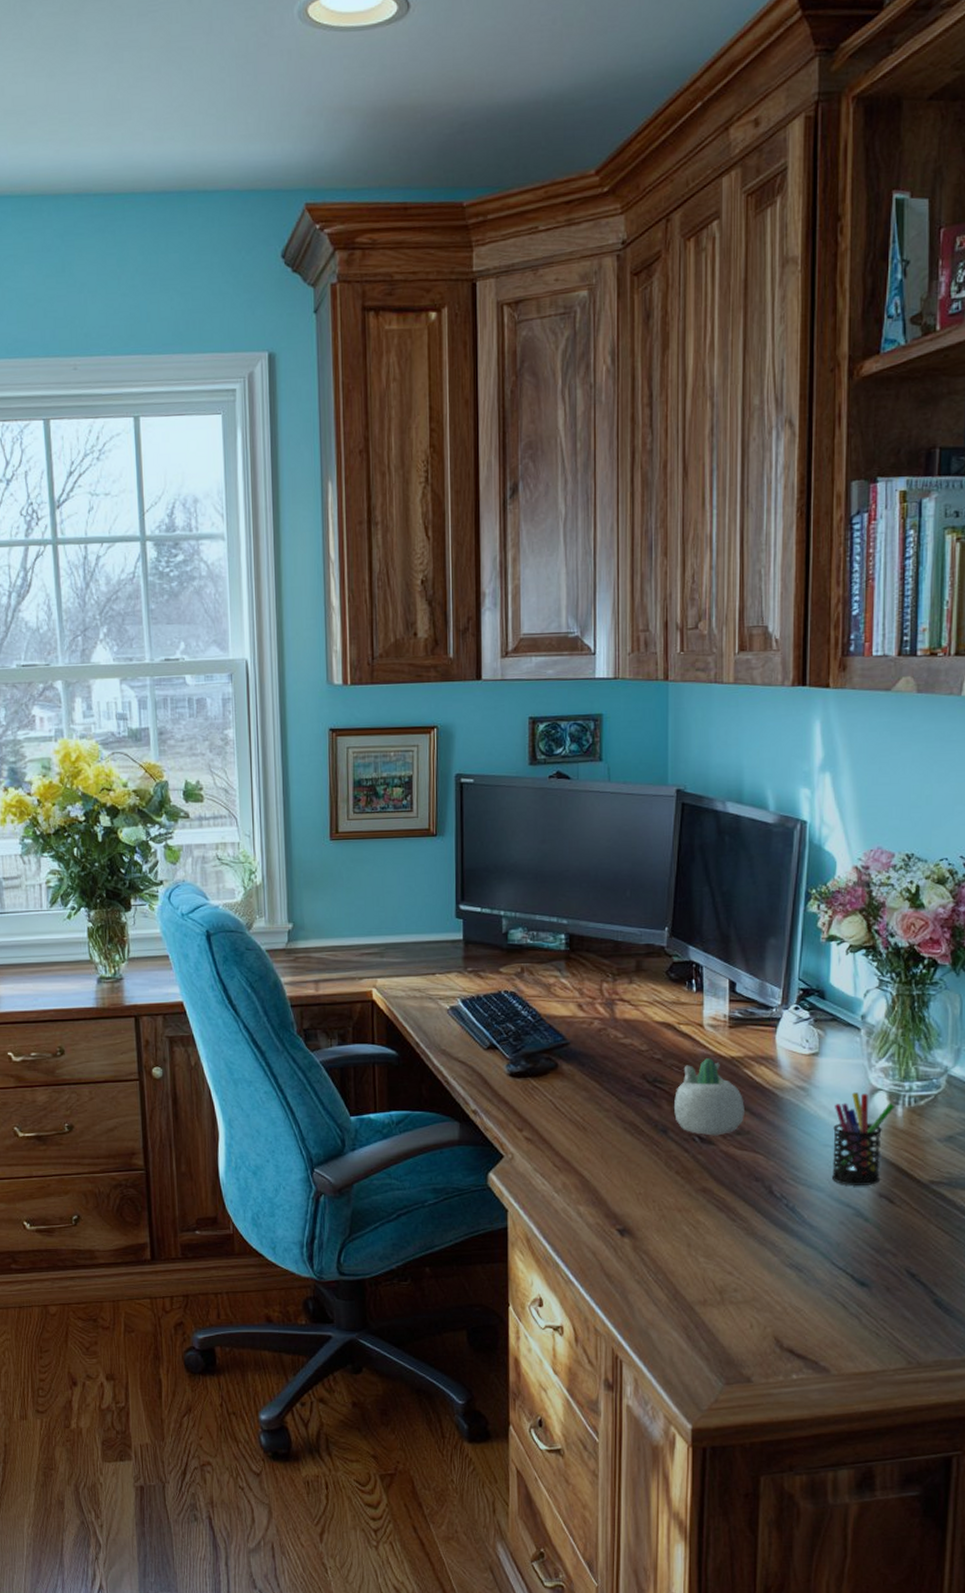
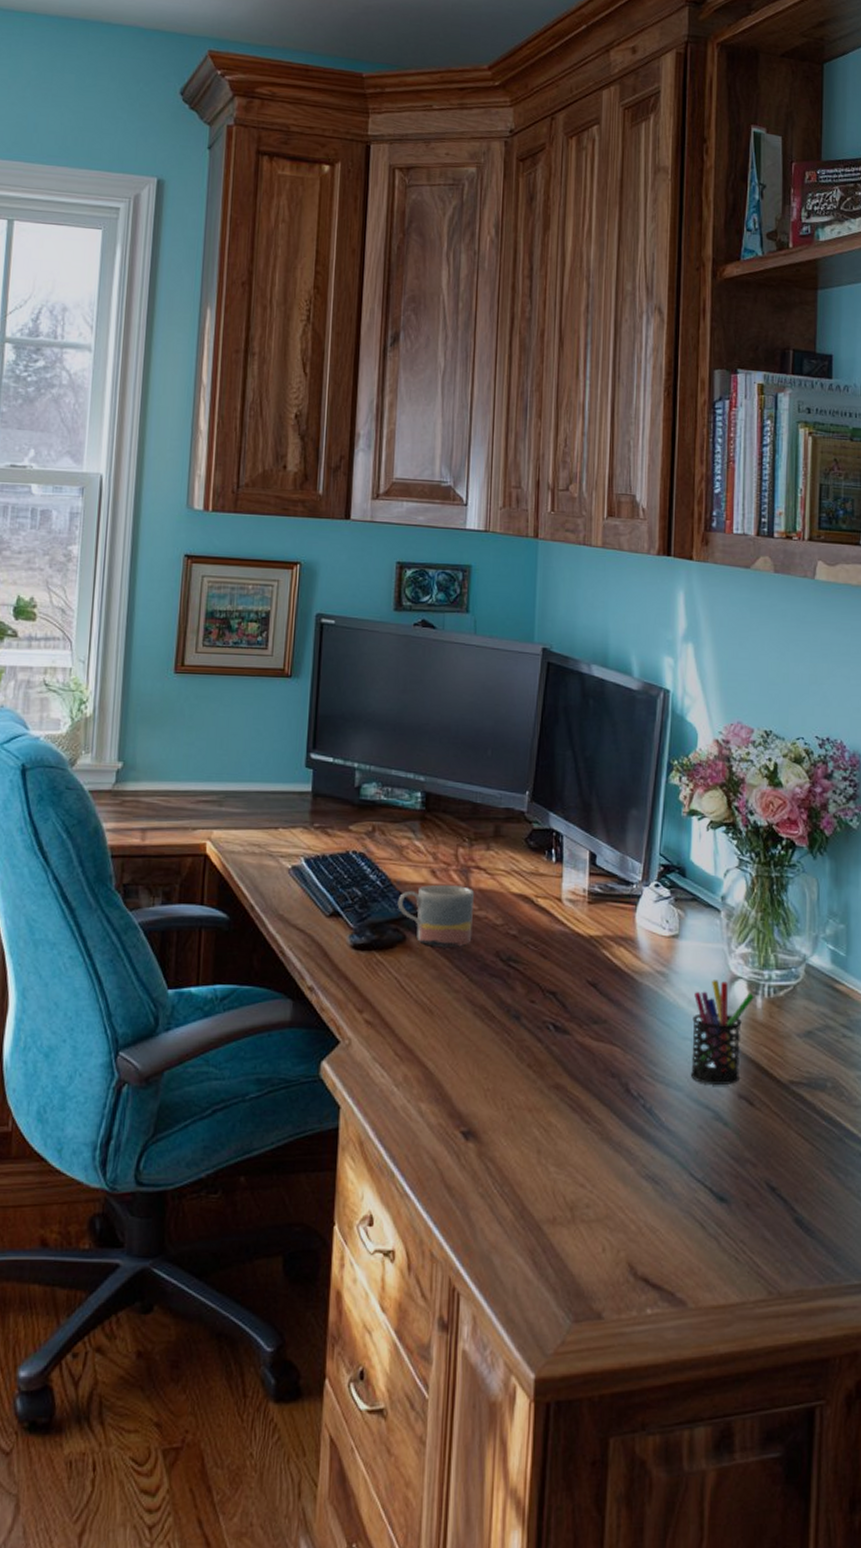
mug: none [548,1016,619,1072] -> present [397,884,474,947]
succulent planter: present [673,1058,744,1136] -> none [527,936,602,1024]

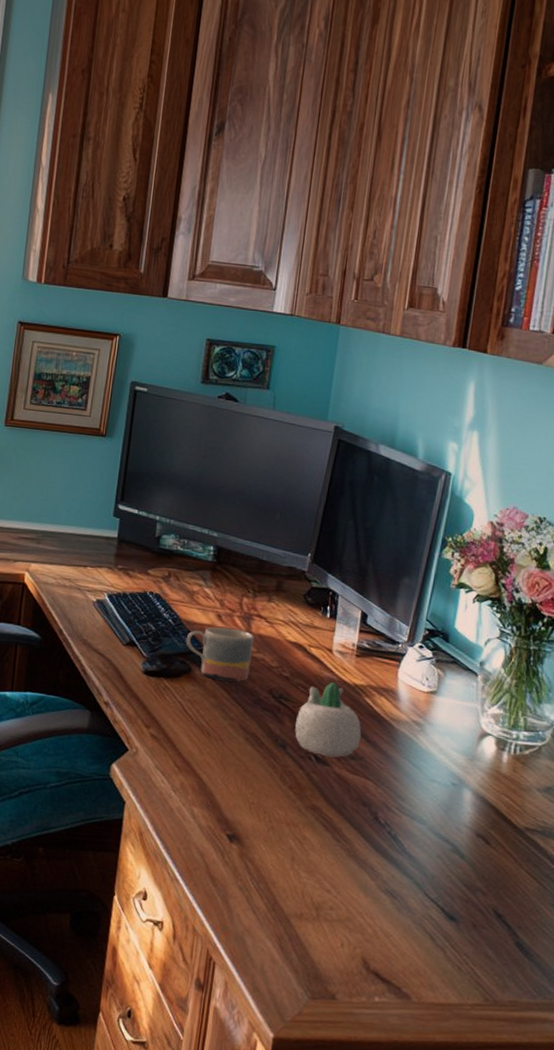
succulent planter: none [527,936,602,1024] -> present [294,682,362,758]
pen holder: present [690,980,755,1084] -> none [434,734,502,824]

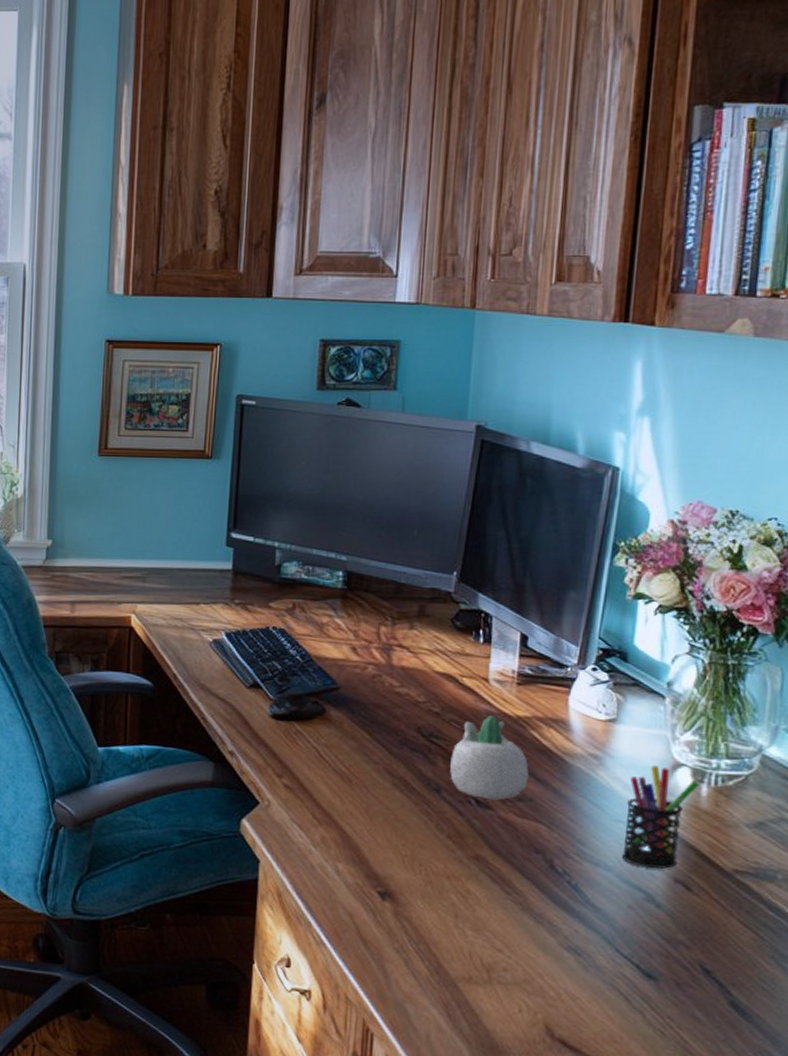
mug: present [186,627,254,682] -> none [317,661,396,721]
pen holder: none [434,734,502,824] -> present [621,765,700,869]

